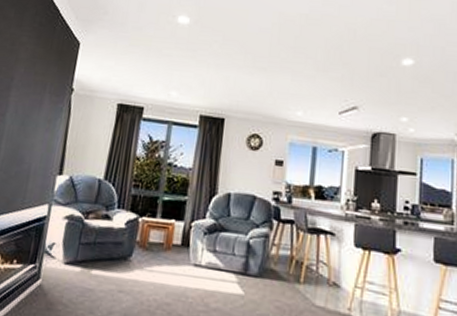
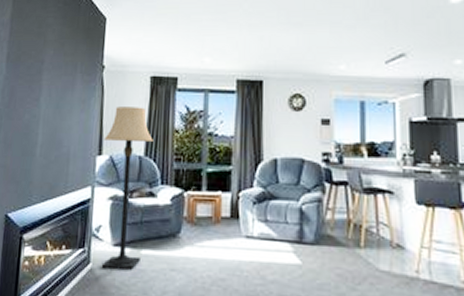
lamp: none [50,129,114,289] -> present [101,107,153,270]

